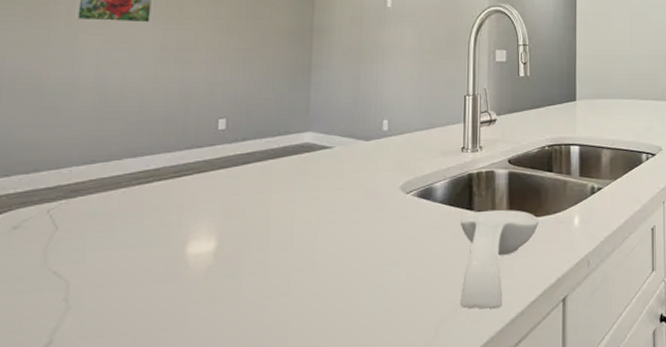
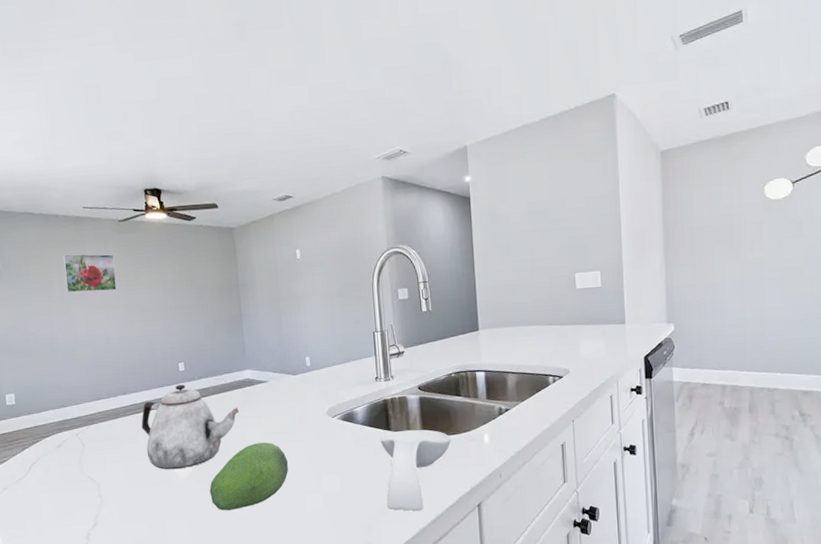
teapot: none [150,147,290,261] -> present [141,384,239,470]
fruit: none [233,224,346,316] -> present [209,442,289,511]

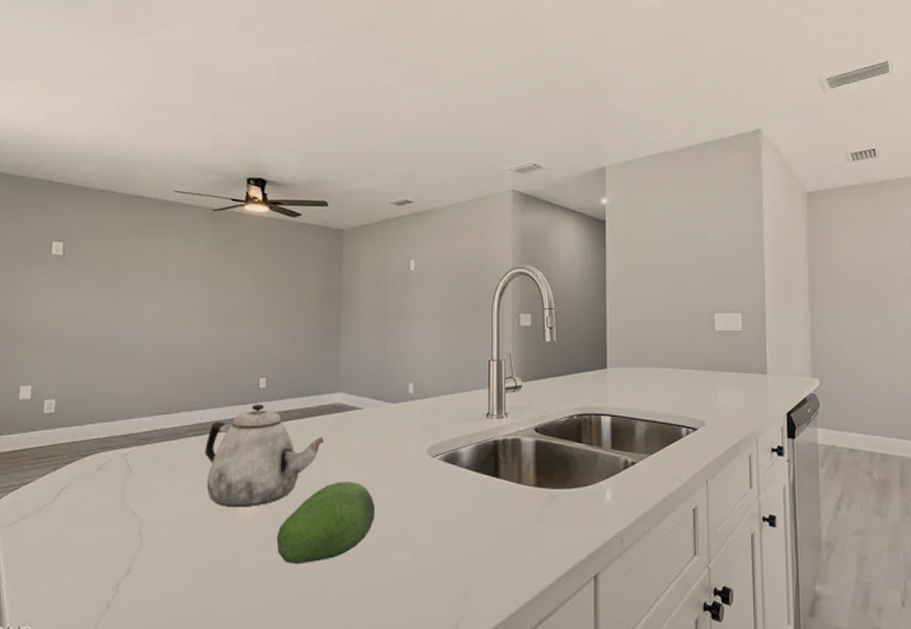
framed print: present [63,254,117,293] -> none [139,241,202,288]
spoon rest: present [380,429,451,511] -> none [486,478,568,578]

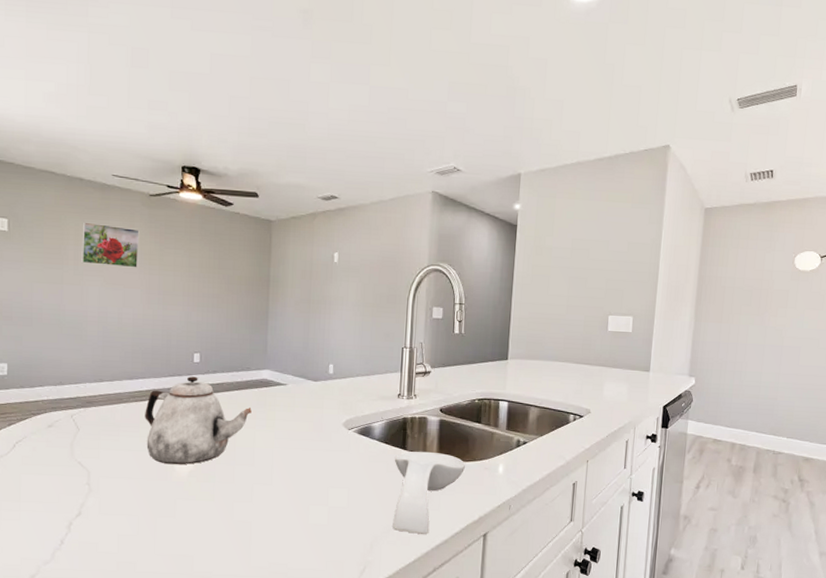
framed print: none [139,241,202,288] -> present [81,222,140,268]
fruit: present [276,482,376,565] -> none [209,447,297,515]
spoon rest: none [486,478,568,578] -> present [392,451,466,534]

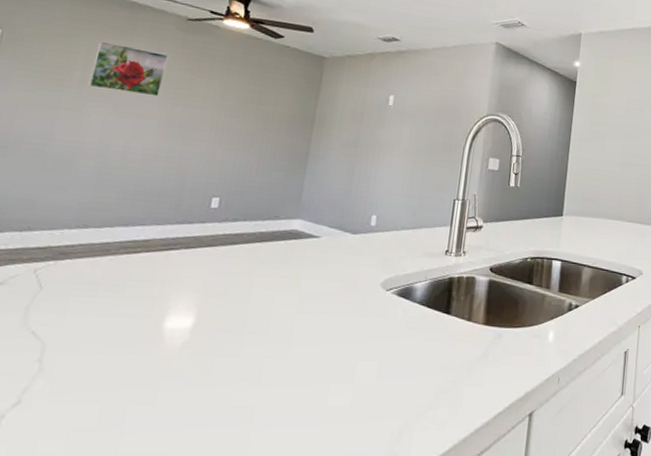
teapot: present [145,376,252,465] -> none [130,224,274,335]
spoon rest: present [392,451,466,534] -> none [427,316,514,416]

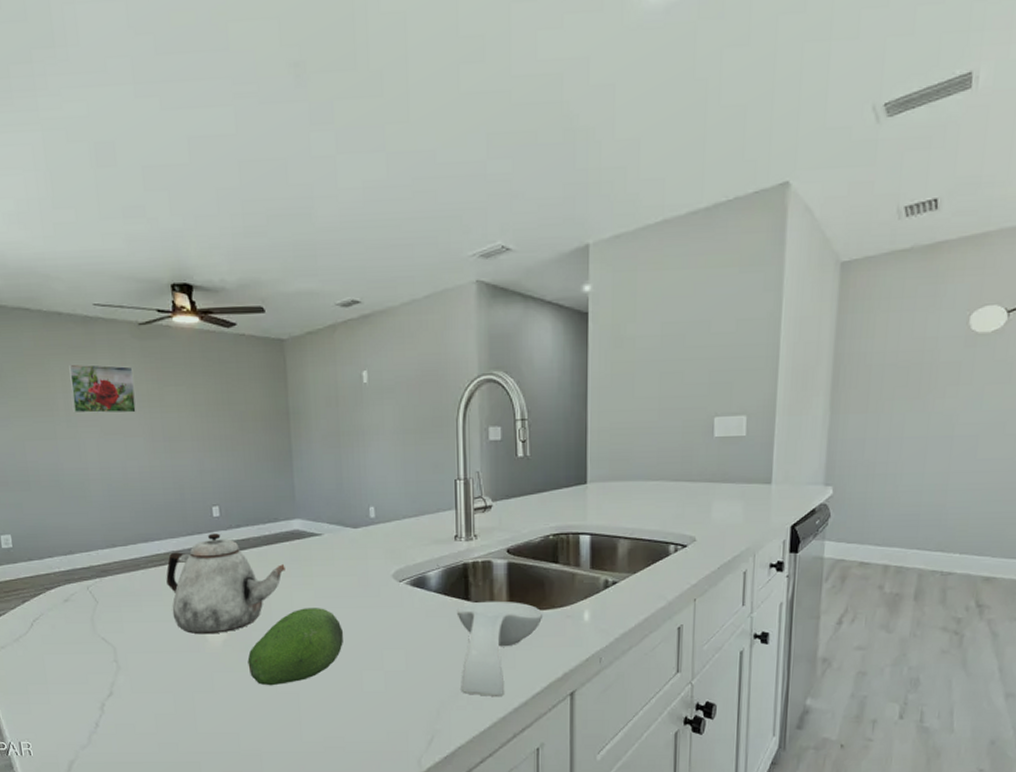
teapot: none [130,224,274,335] -> present [166,533,285,635]
fruit: none [203,311,320,398] -> present [247,608,344,686]
spoon rest: none [427,316,514,416] -> present [456,601,543,696]

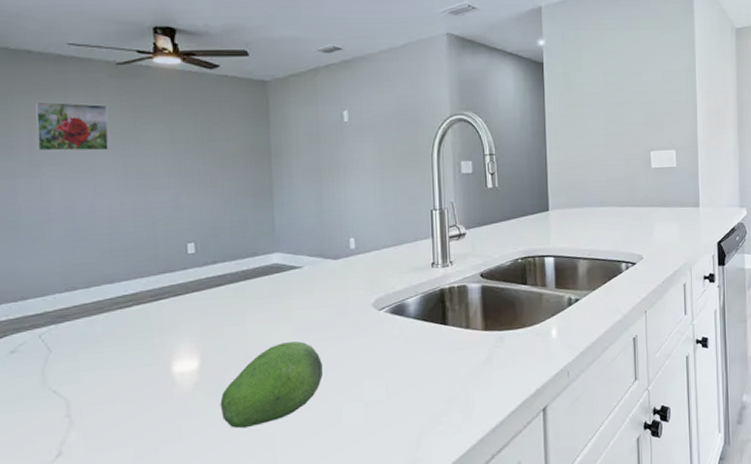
teapot: present [166,533,285,635] -> none [132,270,263,379]
spoon rest: present [456,601,543,696] -> none [434,323,516,419]

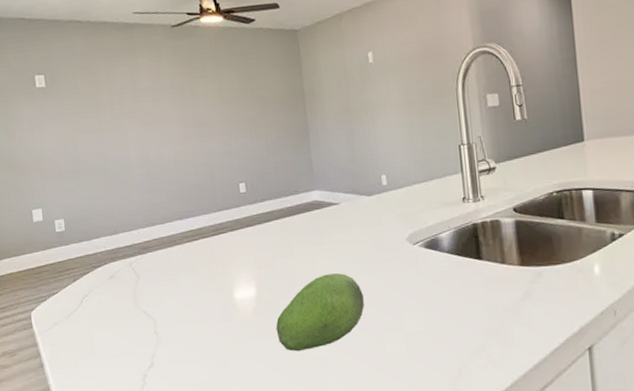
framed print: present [35,101,109,152] -> none [113,63,171,108]

